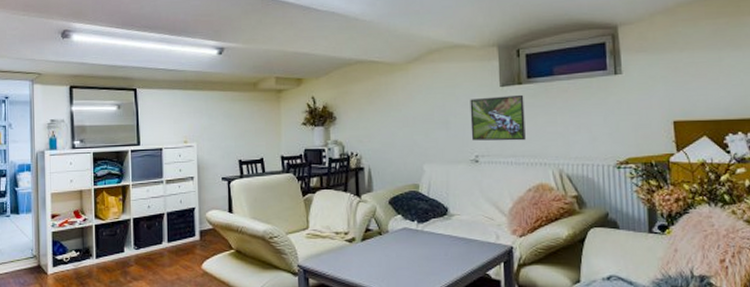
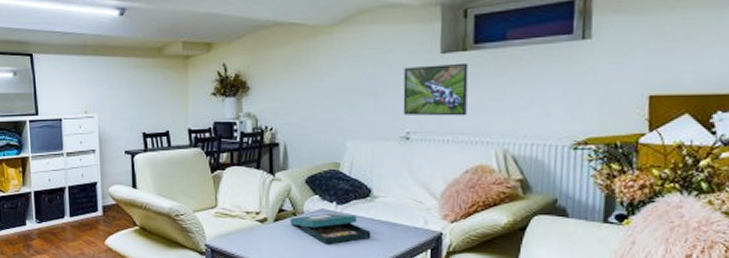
board game: none [376,231,450,261] -> present [290,213,371,244]

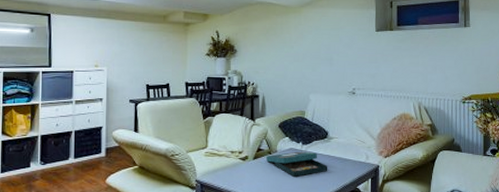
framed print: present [403,62,469,116] -> none [350,39,394,77]

